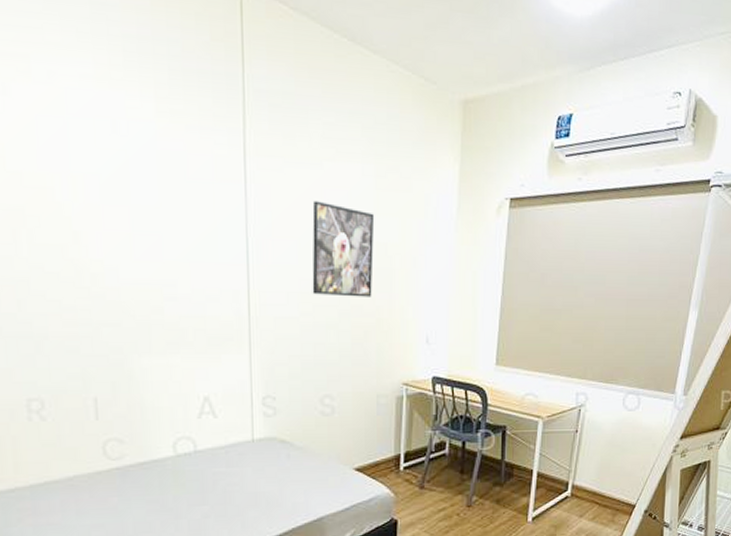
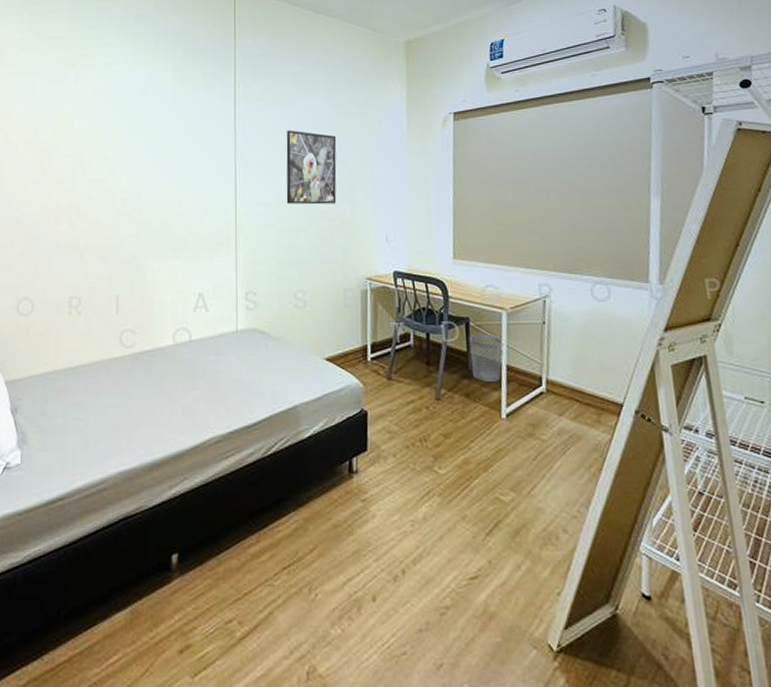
wastebasket: none [504,442,537,489] -> present [469,333,504,383]

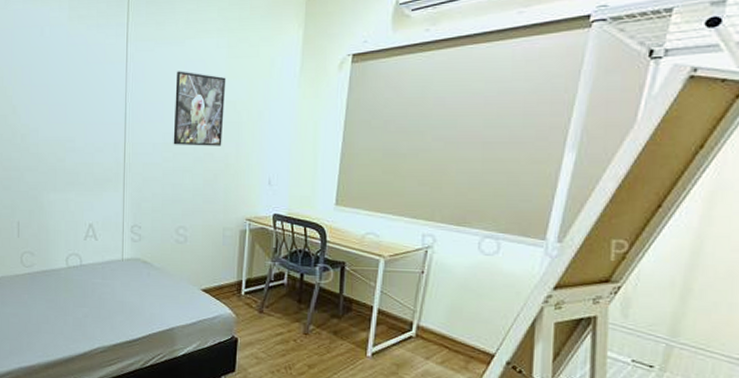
wastebasket: present [469,333,504,383] -> none [342,277,378,324]

